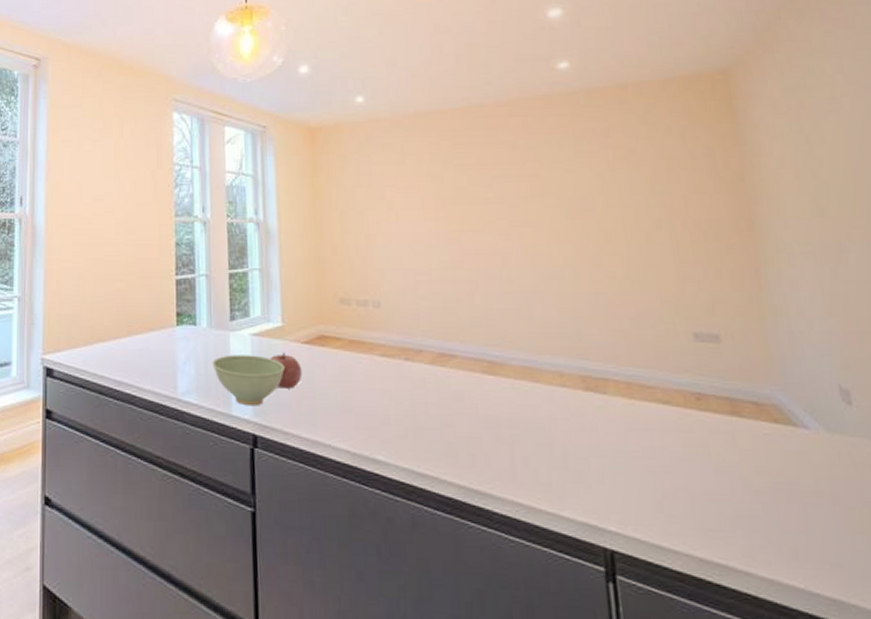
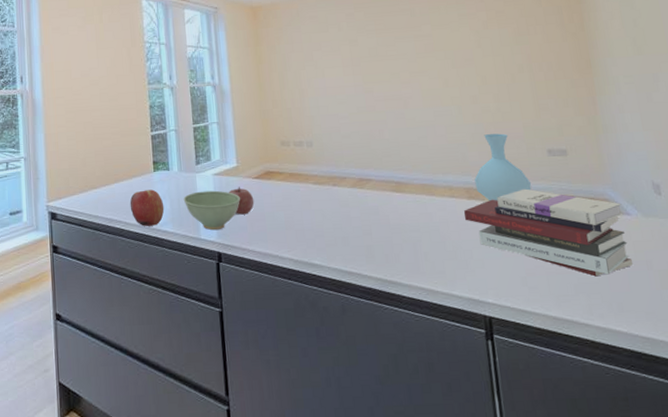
fruit: none [144,348,188,394] -> present [129,189,165,226]
books: none [578,382,813,509] -> present [464,188,633,277]
vase: none [593,307,671,396] -> present [474,133,532,202]

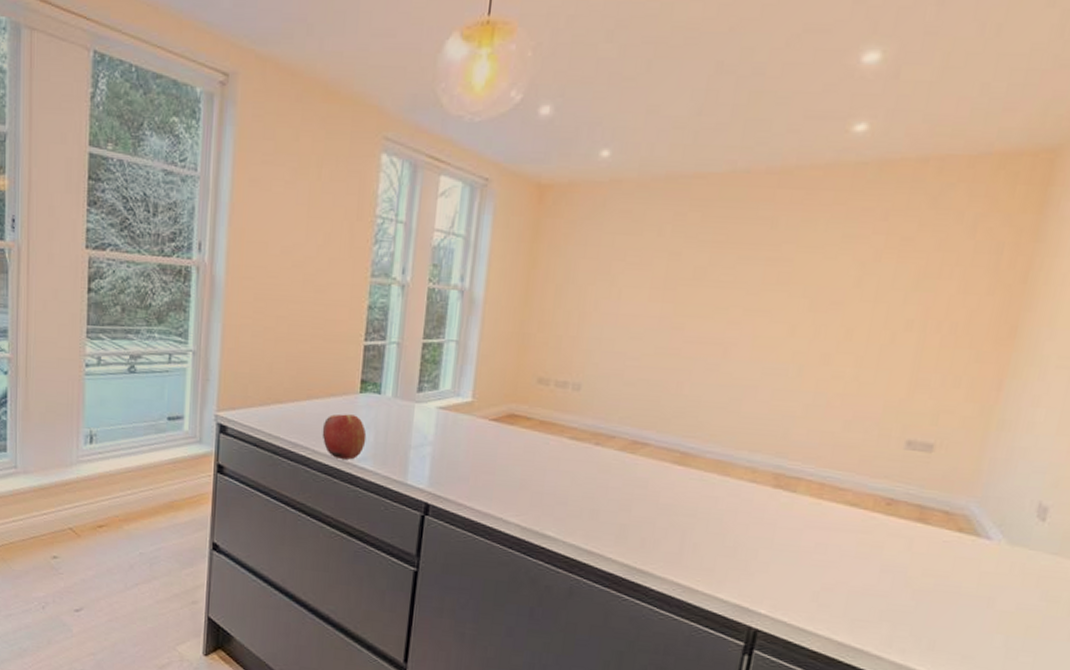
bowl: present [183,190,240,231] -> none [392,426,468,477]
fruit: present [229,186,255,215] -> none [454,427,486,463]
books: present [464,188,633,277] -> none [760,485,985,606]
vase: present [474,133,532,202] -> none [788,408,868,496]

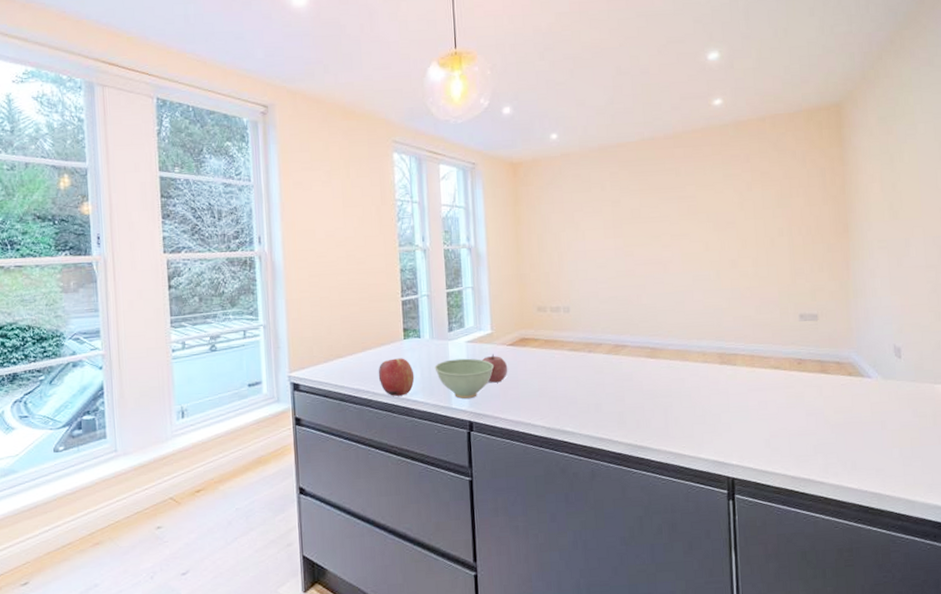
bowl: none [392,426,468,477] -> present [434,358,494,399]
fruit: none [454,427,486,463] -> present [482,354,508,383]

